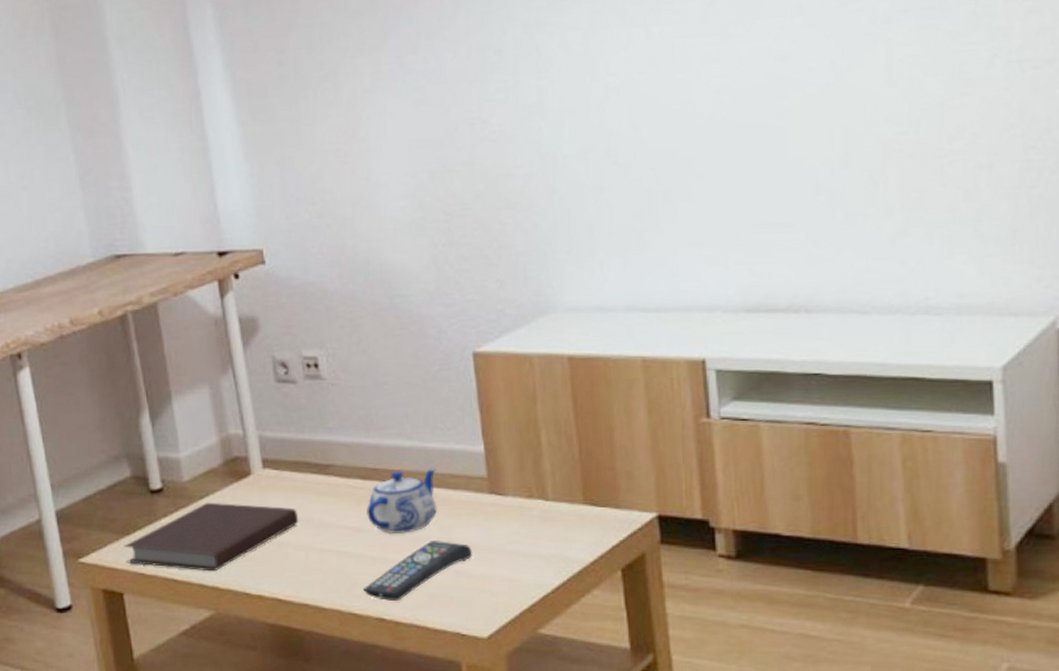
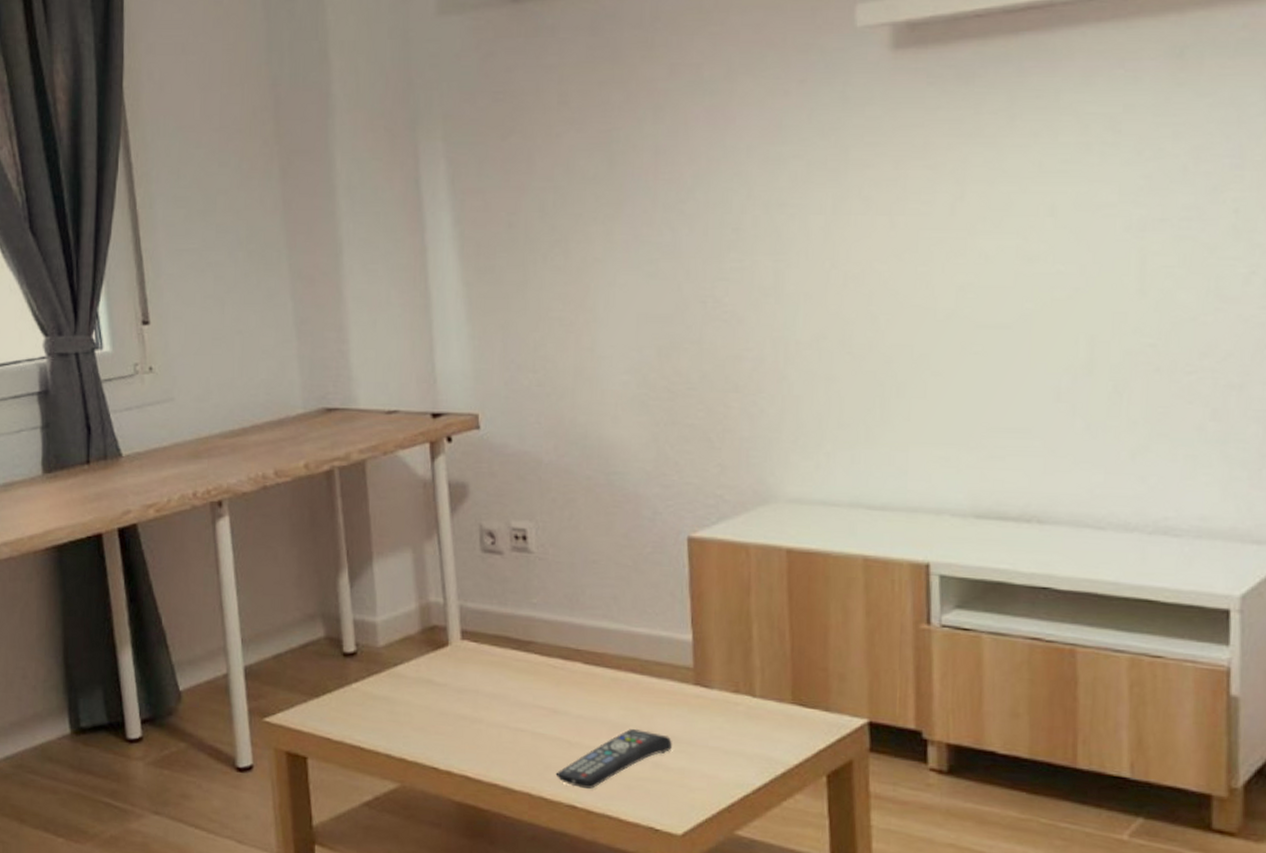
notebook: present [124,502,299,572] -> none [311,670,495,743]
teapot: present [365,466,437,535] -> none [564,652,641,720]

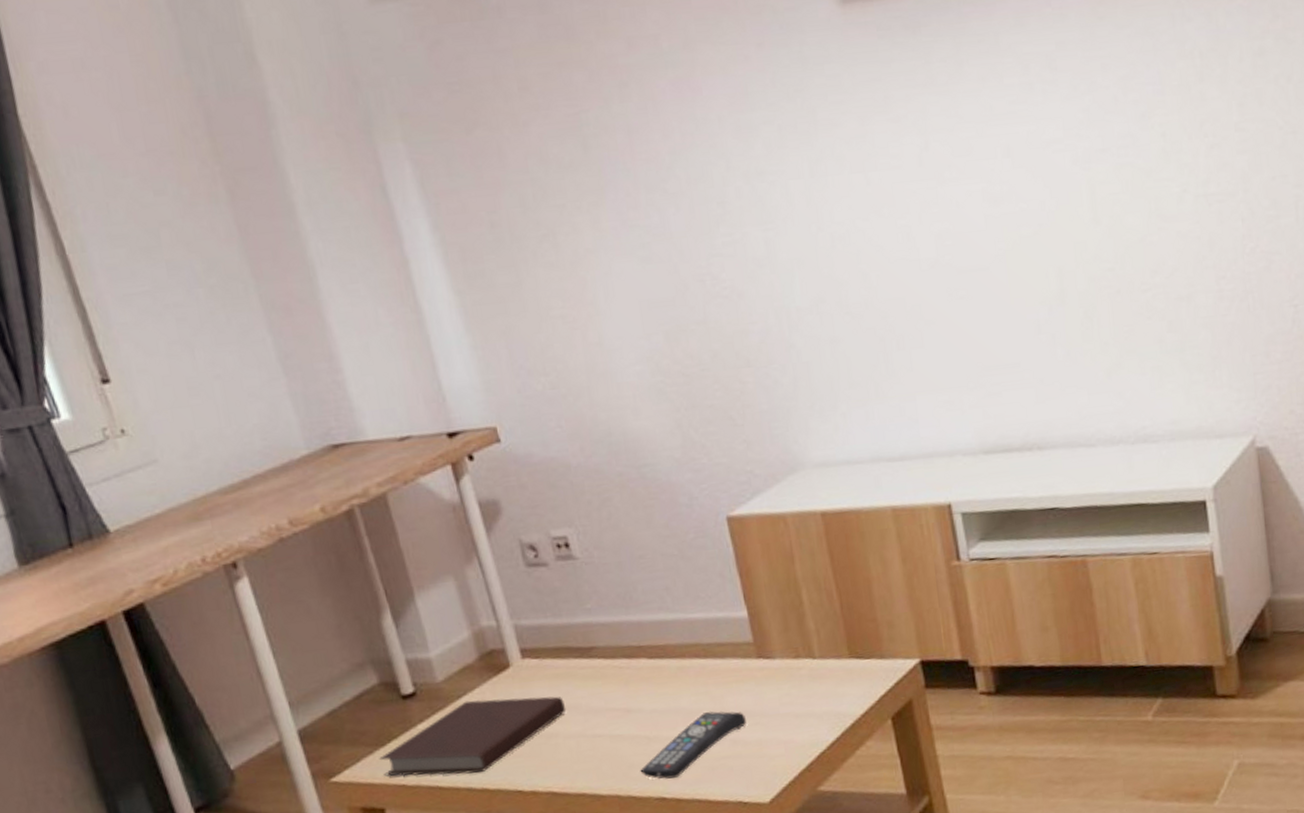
notebook: none [311,670,495,743] -> present [379,696,566,777]

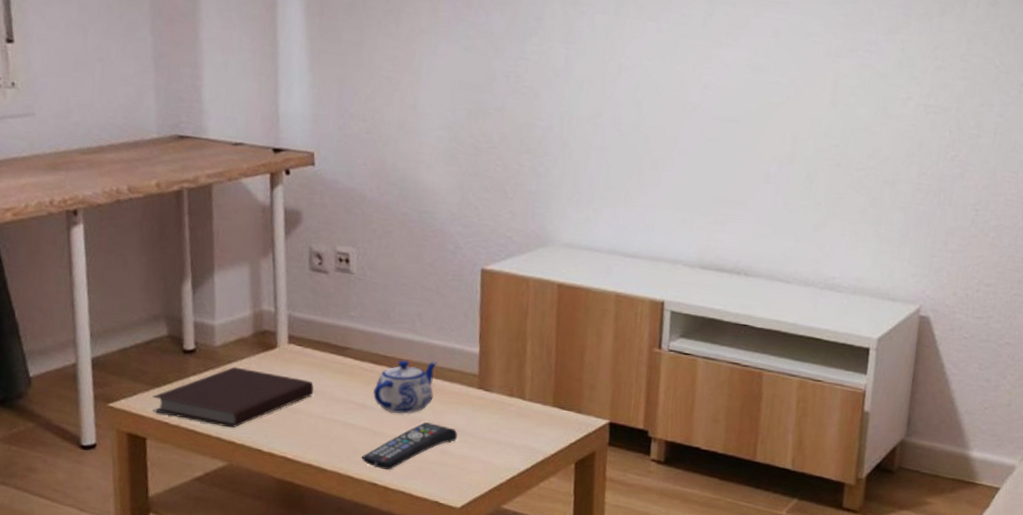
teapot: none [634,637,707,712] -> present [372,360,437,415]

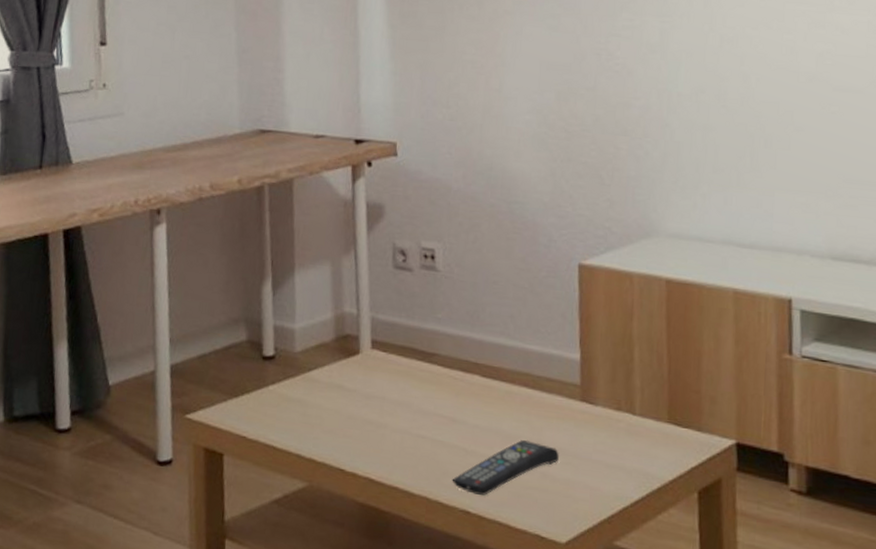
notebook: present [152,366,314,428] -> none [230,374,400,444]
teapot: present [372,360,437,415] -> none [463,368,533,431]

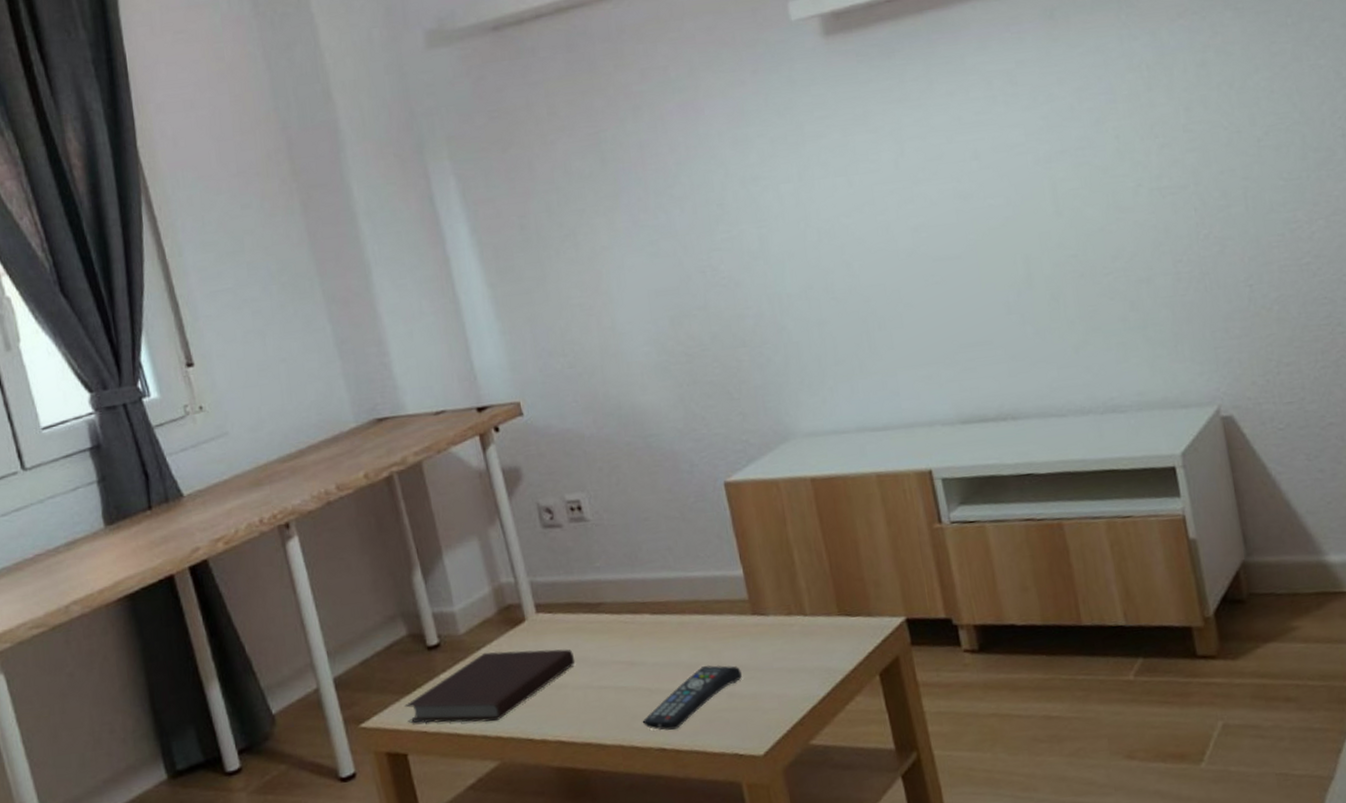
notebook: none [230,374,400,444] -> present [404,649,575,724]

